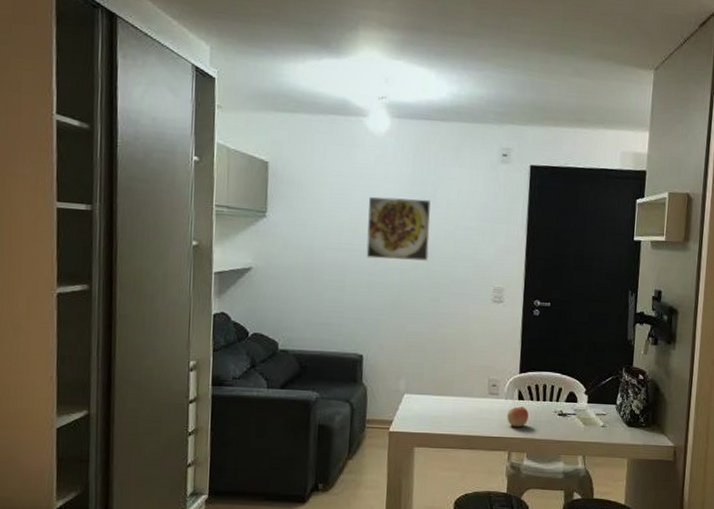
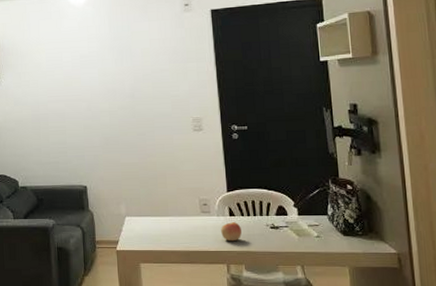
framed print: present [366,196,431,262] -> none [76,51,132,105]

